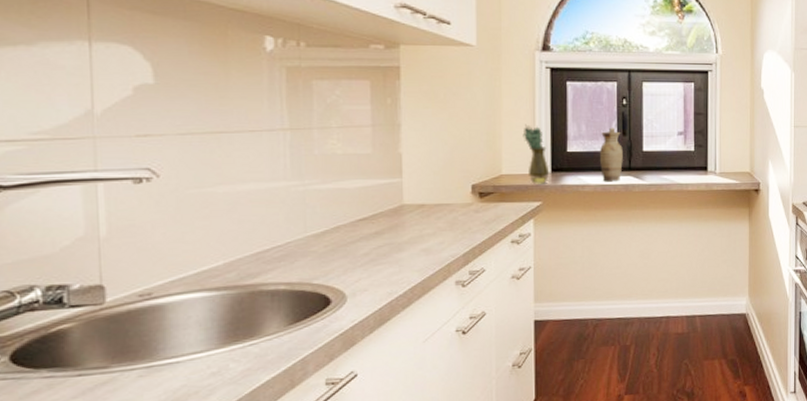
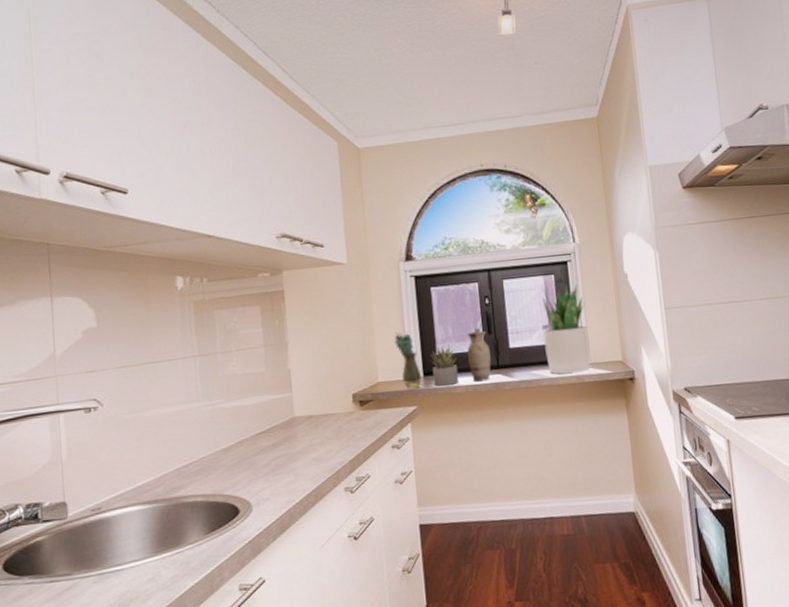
succulent plant: none [561,142,588,183] -> present [430,344,459,386]
planter: none [678,94,722,181] -> present [542,284,591,375]

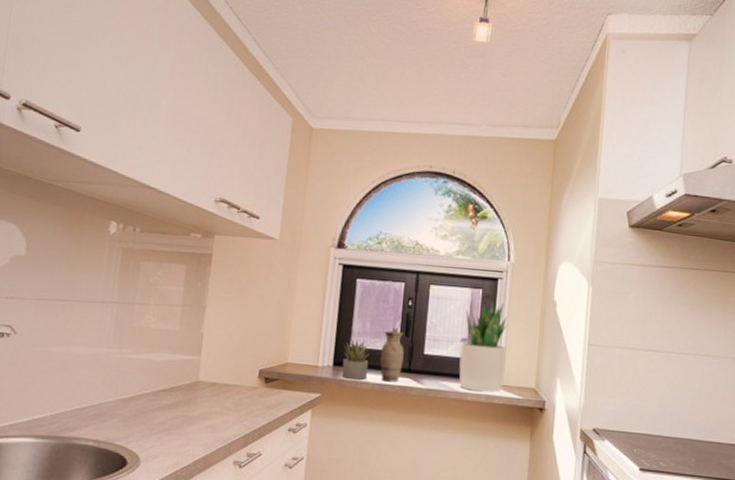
vase: present [394,332,422,389] -> none [310,316,332,376]

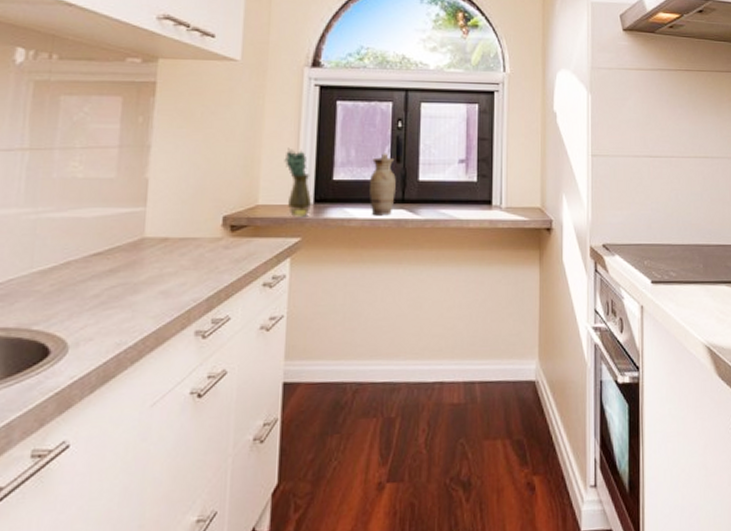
vase: none [310,316,332,376] -> present [284,147,312,217]
succulent plant: present [341,338,370,380] -> none [324,169,356,217]
planter: present [459,301,510,393] -> none [458,117,509,216]

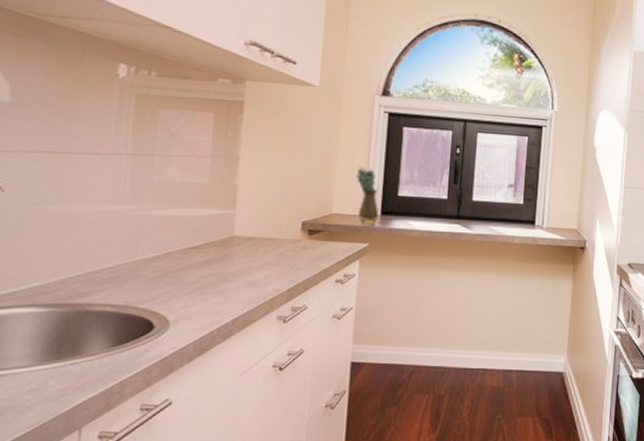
ceramic jug: present [370,153,396,216] -> none [429,175,453,229]

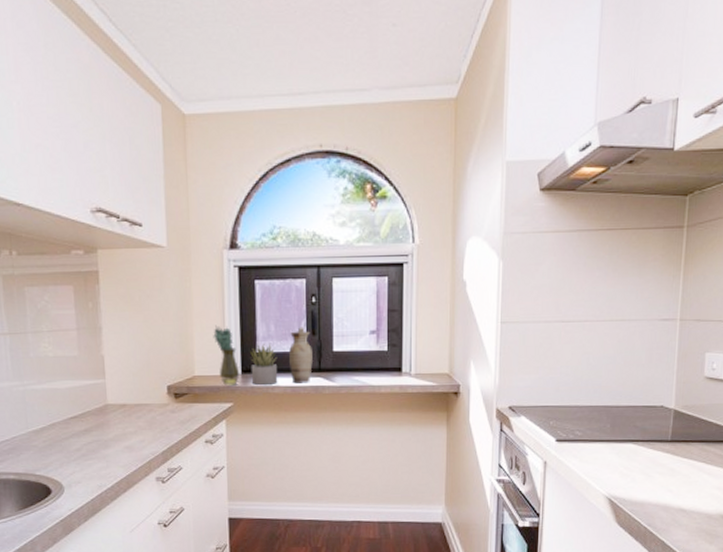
succulent plant: none [390,186,418,228] -> present [250,343,278,385]
ceramic jug: none [429,175,453,229] -> present [289,327,313,384]

